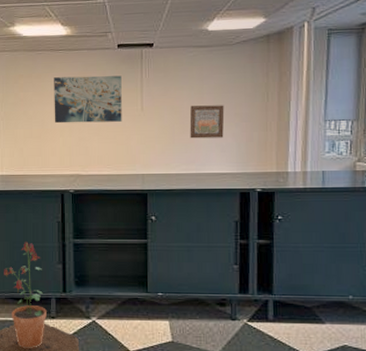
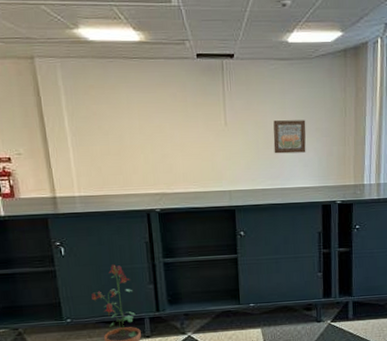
wall art: present [54,75,122,124] -> none [129,87,206,139]

